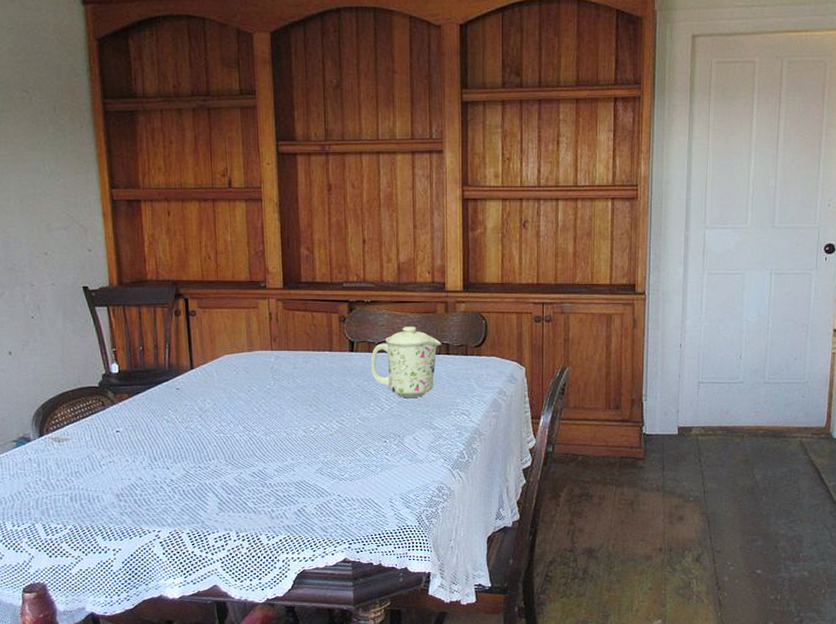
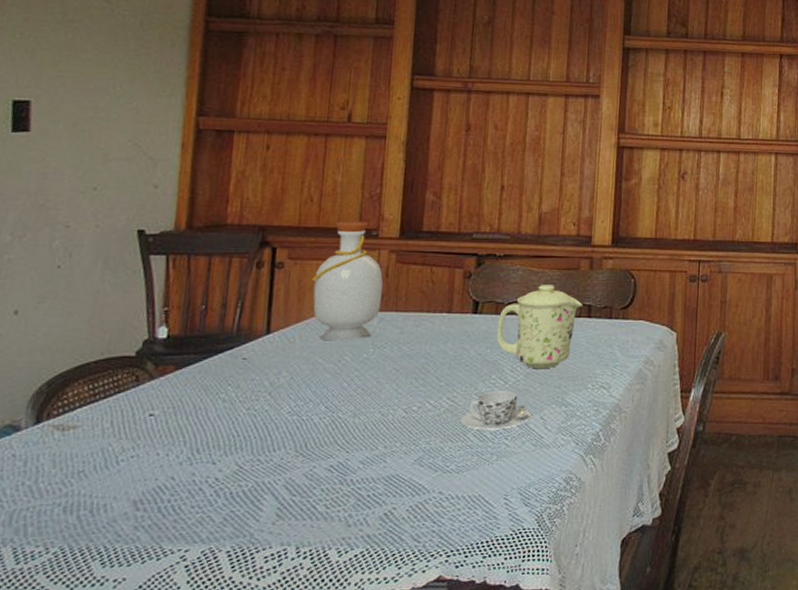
bottle: none [219,274,276,375] -> present [312,220,384,341]
teacup: none [348,416,407,448] -> present [460,391,532,430]

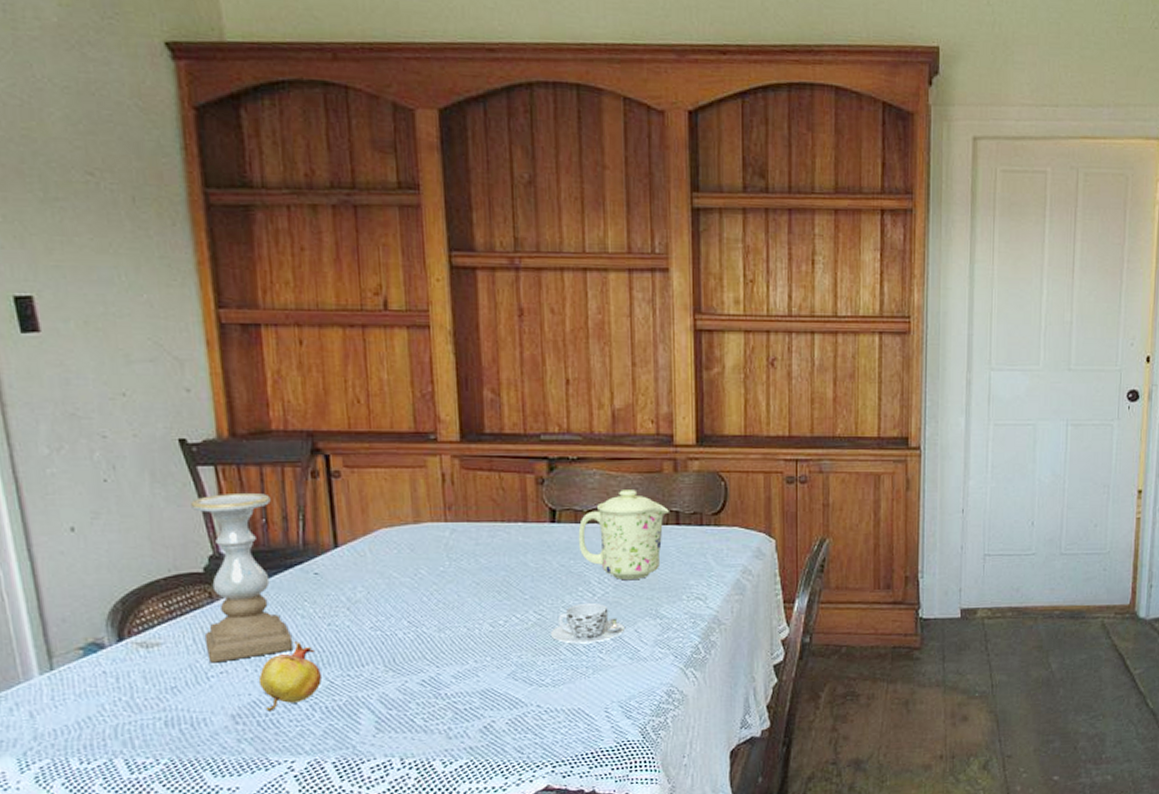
candle holder: none [121,280,214,447] -> present [191,492,294,663]
fruit: none [167,426,232,497] -> present [258,642,322,711]
bottle: present [312,220,384,341] -> none [373,423,451,554]

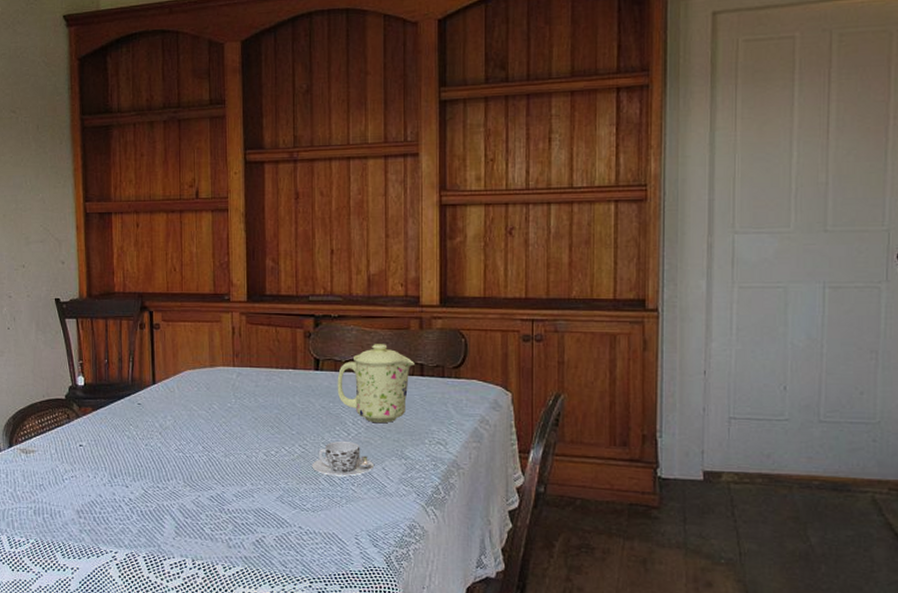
candle holder: present [191,492,294,663] -> none [60,339,121,469]
fruit: present [258,642,322,711] -> none [96,457,139,510]

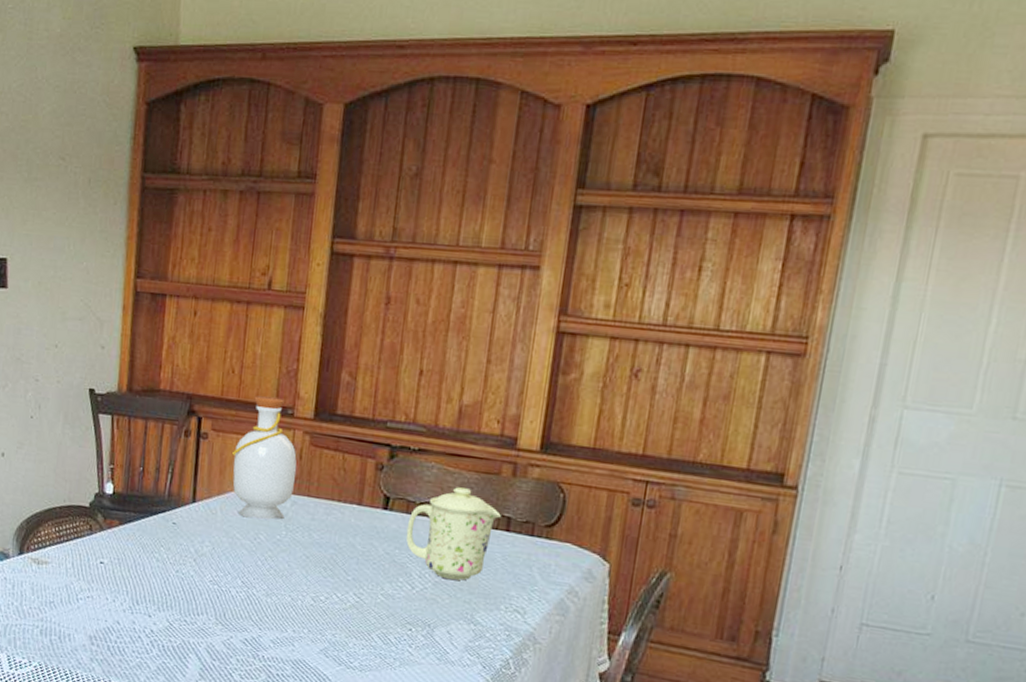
bottle: none [182,286,238,392] -> present [232,396,297,520]
teacup: present [312,441,375,477] -> none [365,594,439,636]

